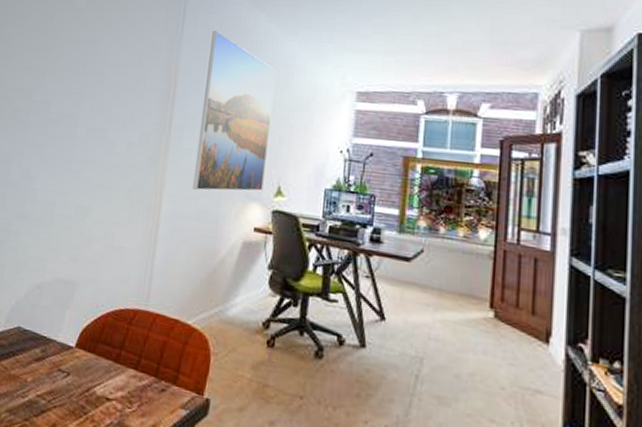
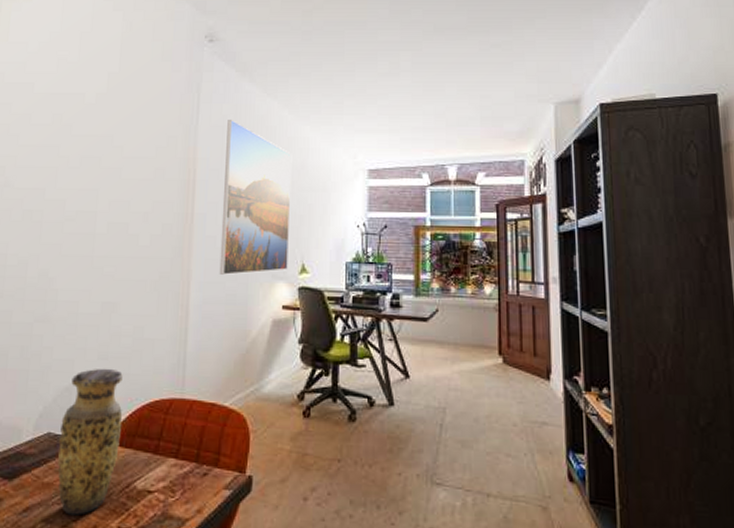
vase: none [24,270,91,412] -> present [57,368,123,516]

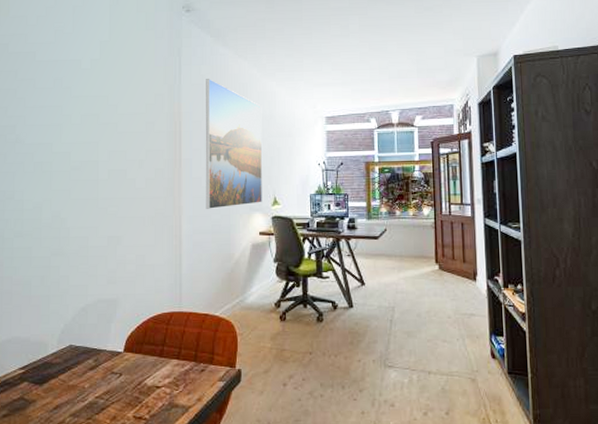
vase: present [57,368,123,516] -> none [80,290,132,409]

